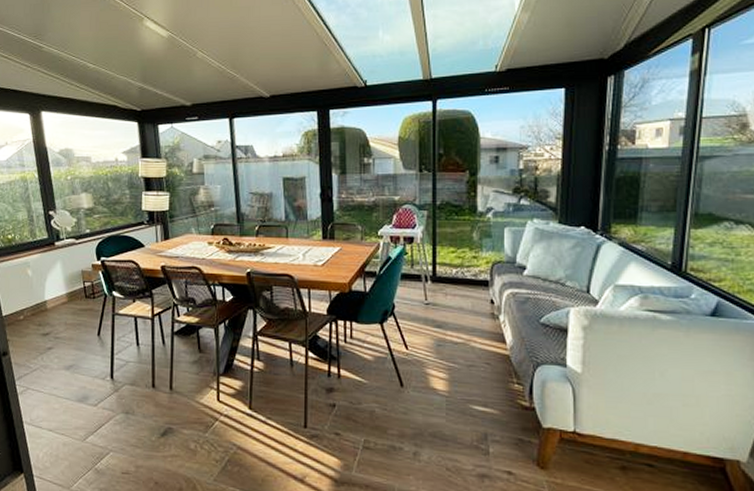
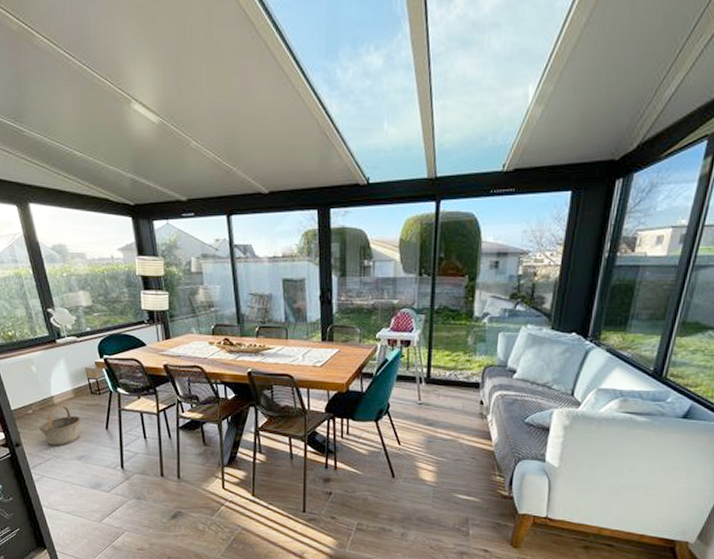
basket: none [28,311,73,355] -> present [38,406,81,446]

